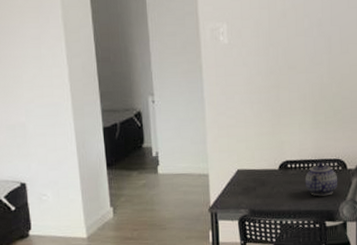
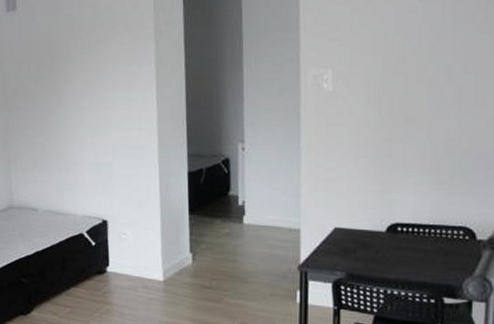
teapot: present [305,162,337,196] -> none [418,229,462,268]

